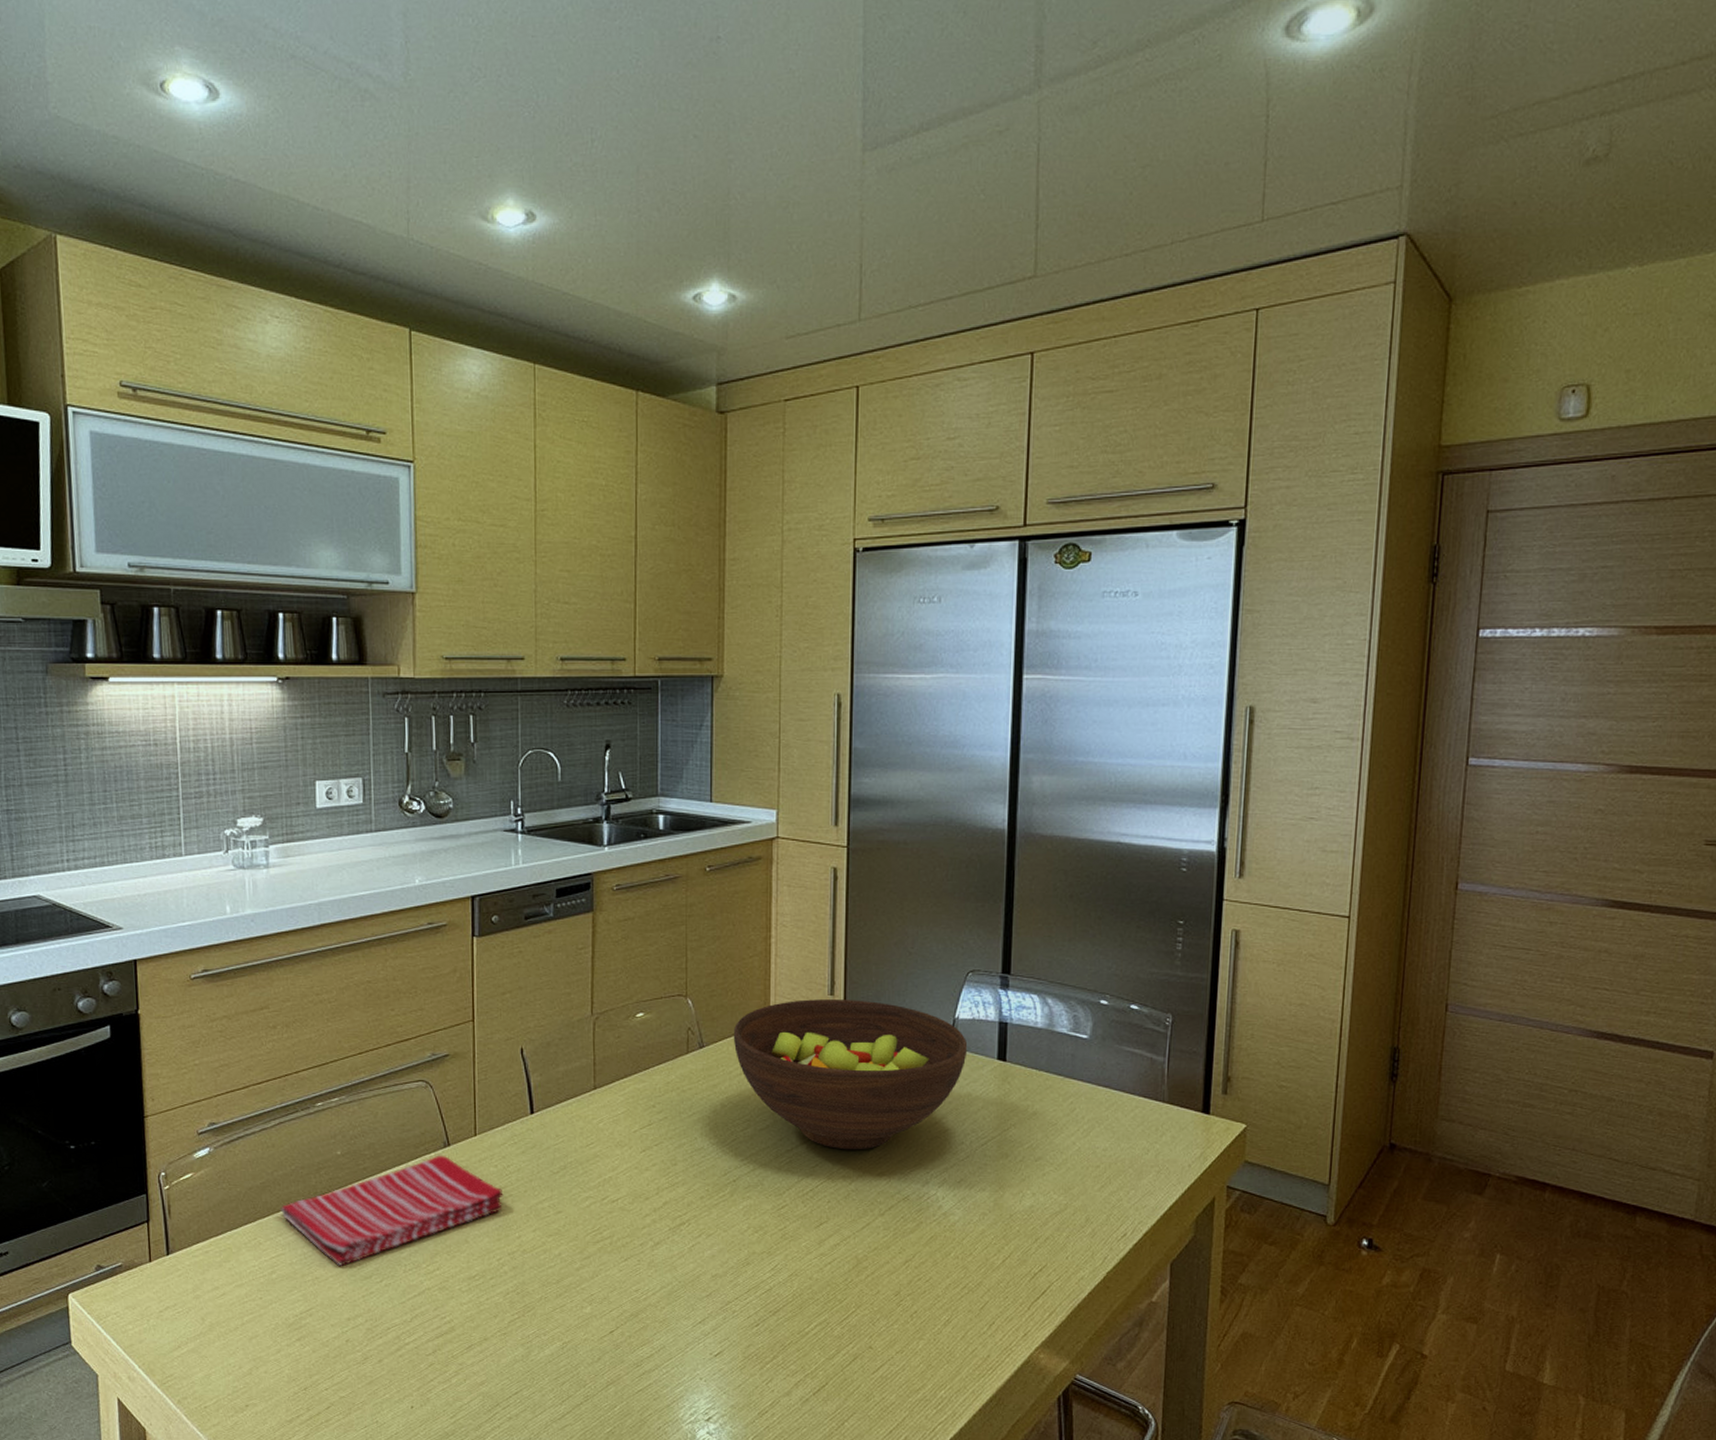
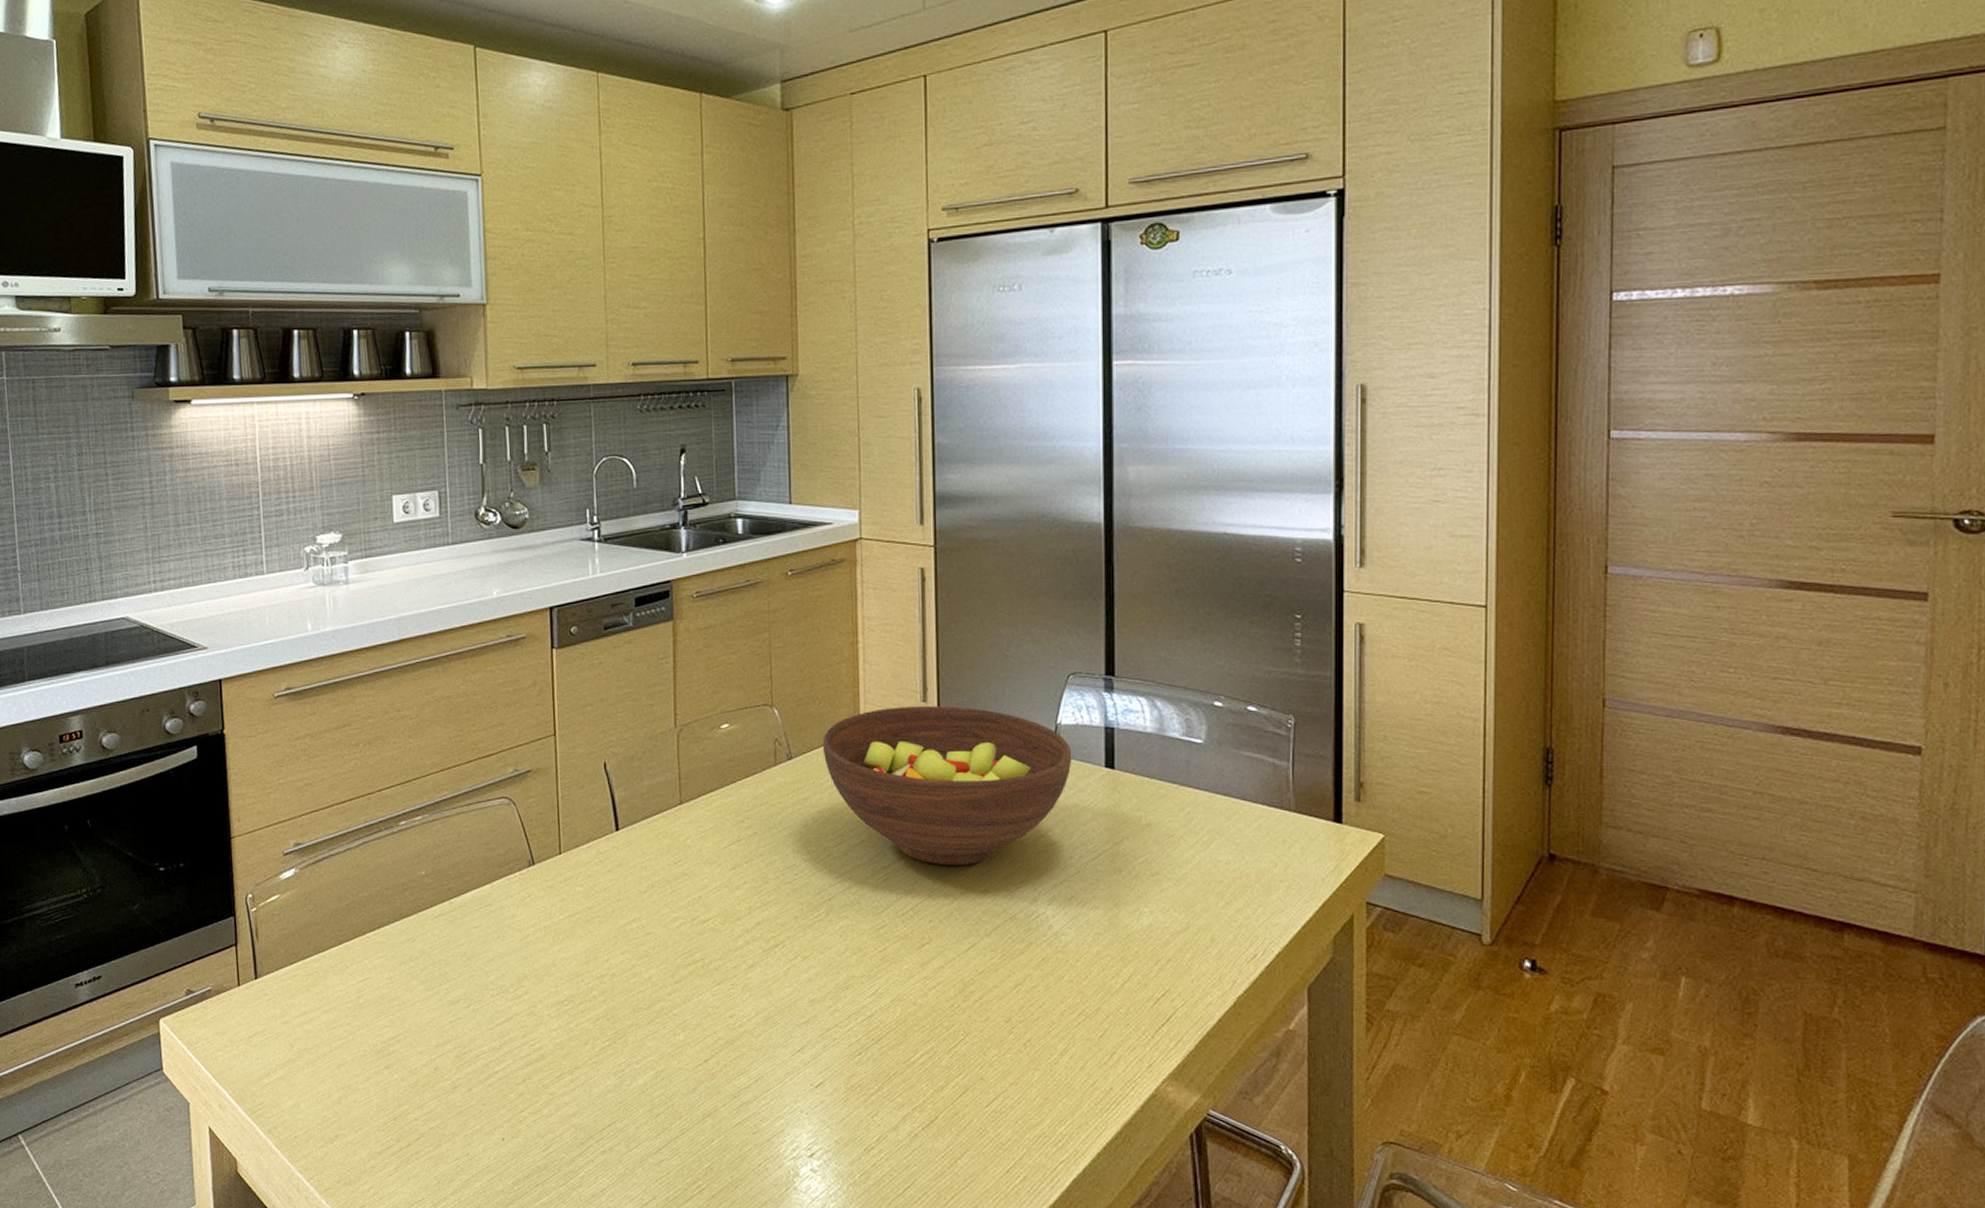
dish towel: present [279,1155,504,1267] -> none [365,874,591,992]

